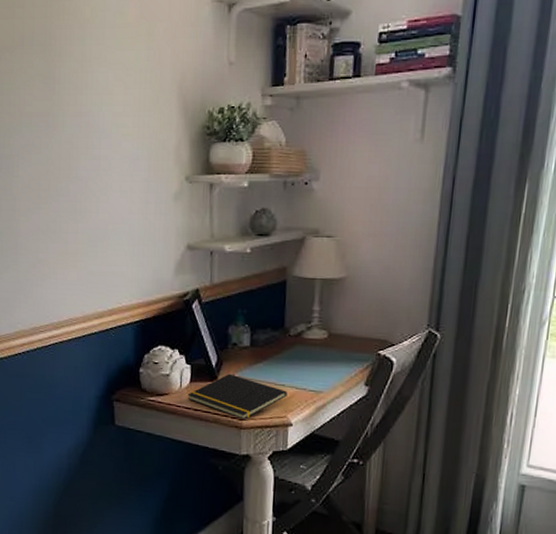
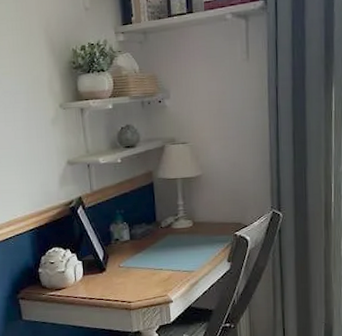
notepad: present [187,373,287,419] -> none [82,264,165,302]

